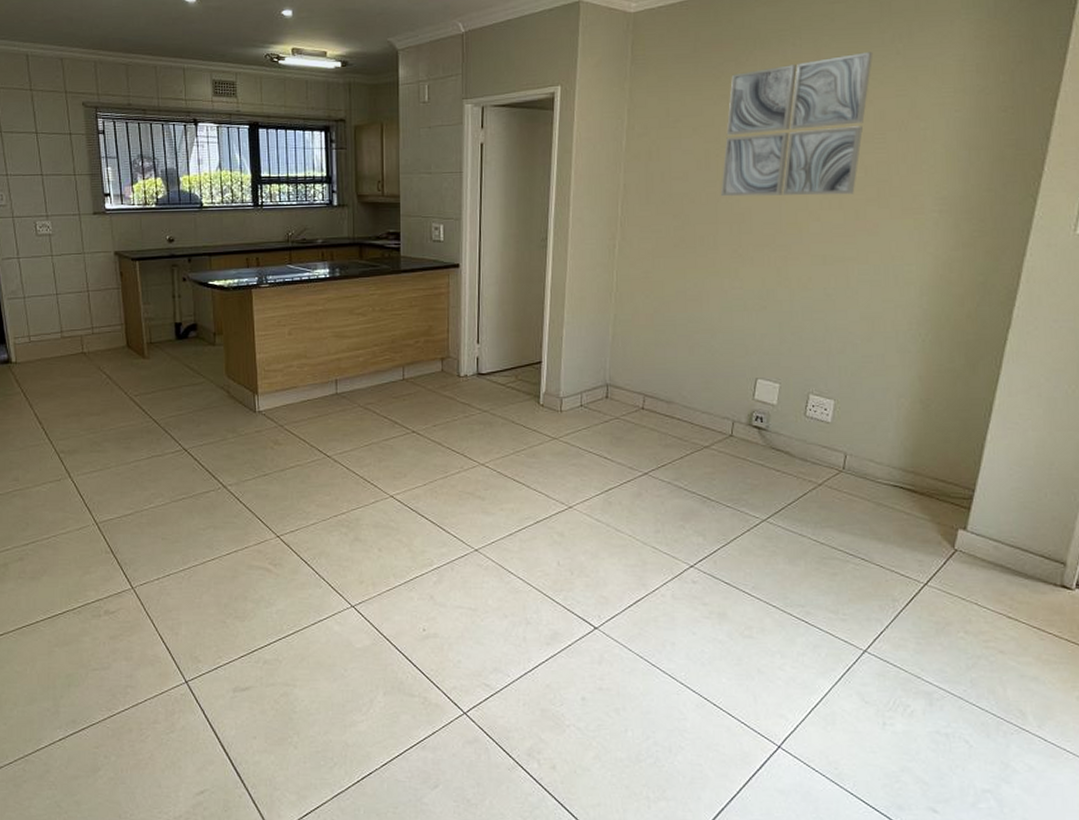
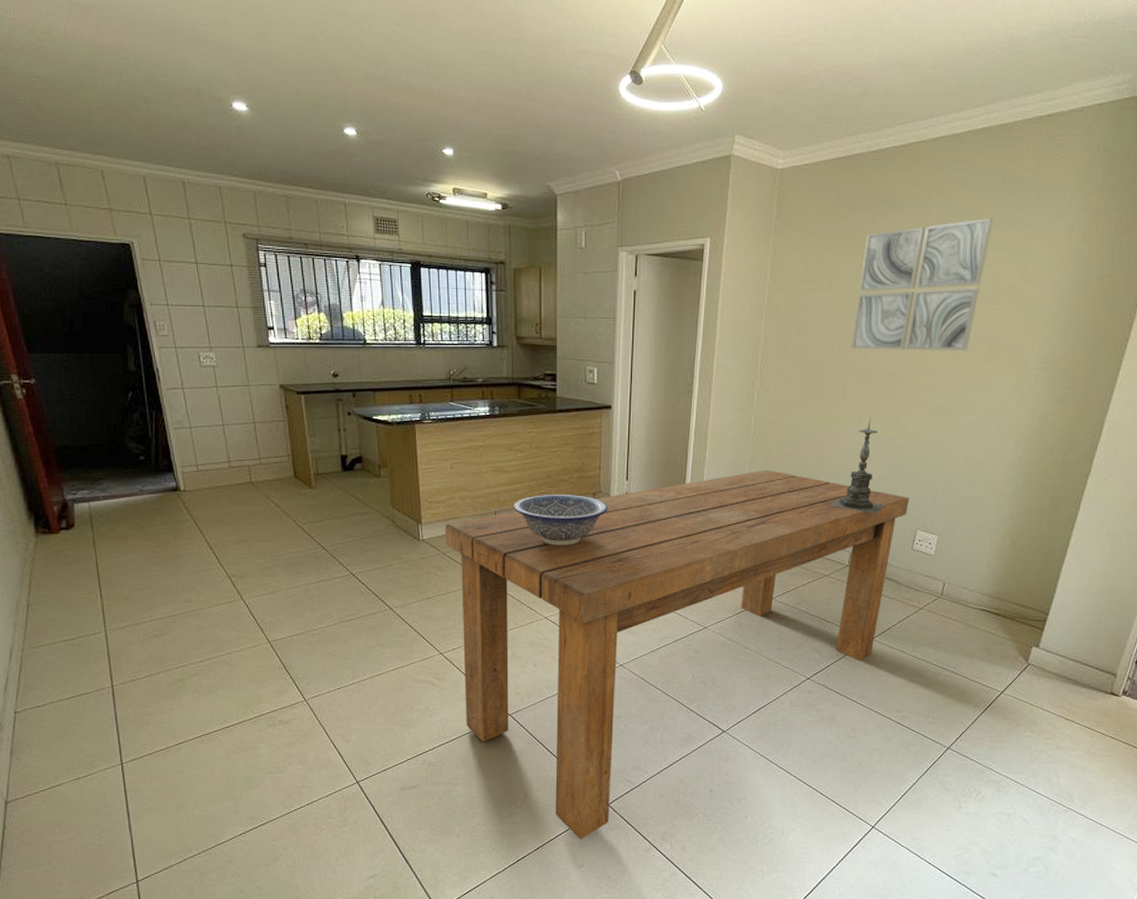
dining table: none [282,330,798,754] -> present [445,470,909,840]
decorative bowl: none [356,359,458,416] -> present [514,494,608,546]
candle holder: none [705,269,770,376] -> present [828,417,885,514]

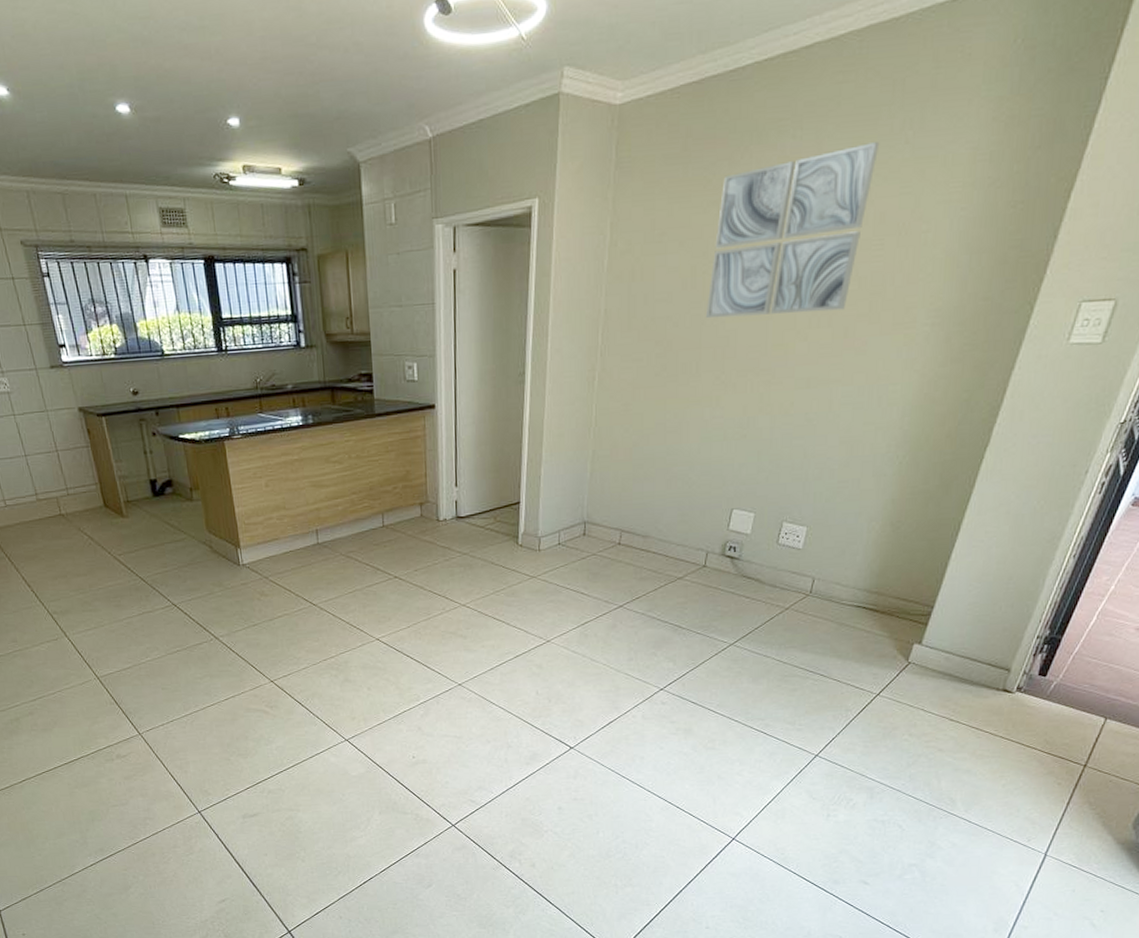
dining table: present [445,470,909,840] -> none [264,465,774,860]
decorative bowl: present [514,494,608,546] -> none [336,506,437,563]
candle holder: present [828,417,885,514] -> none [682,396,747,507]

